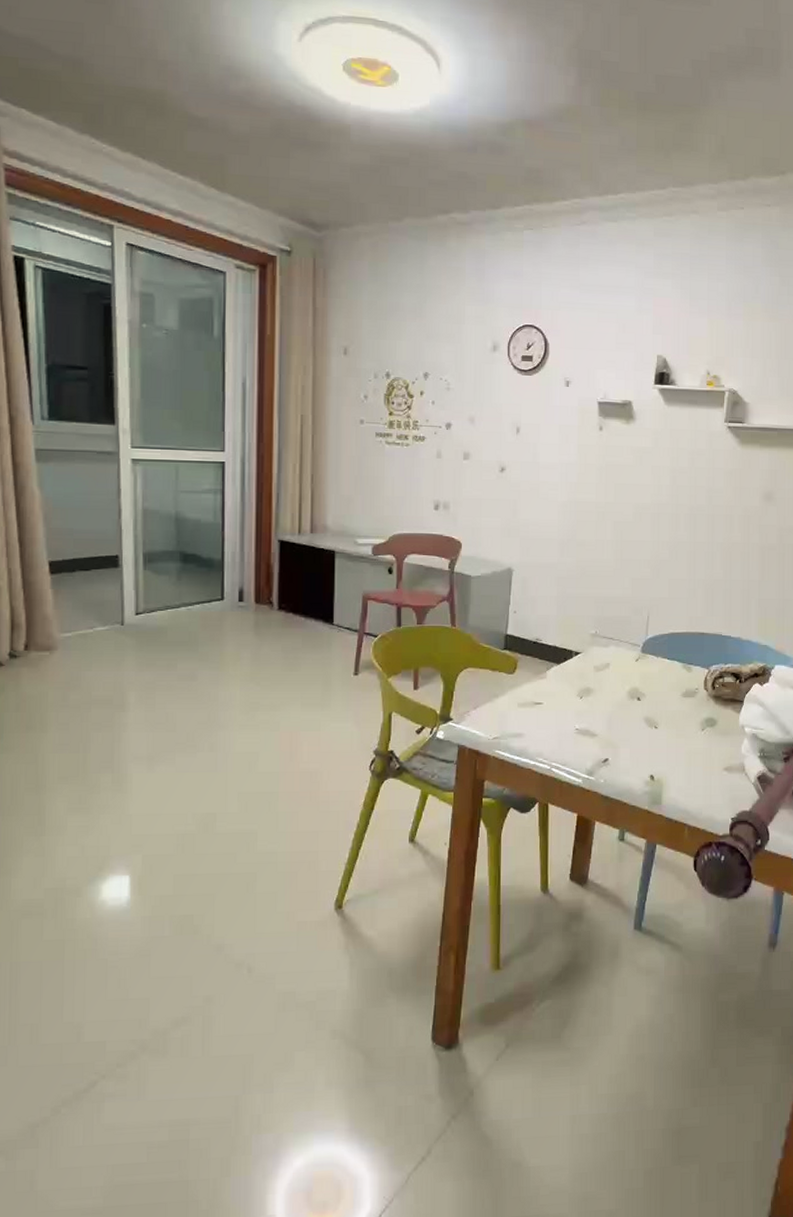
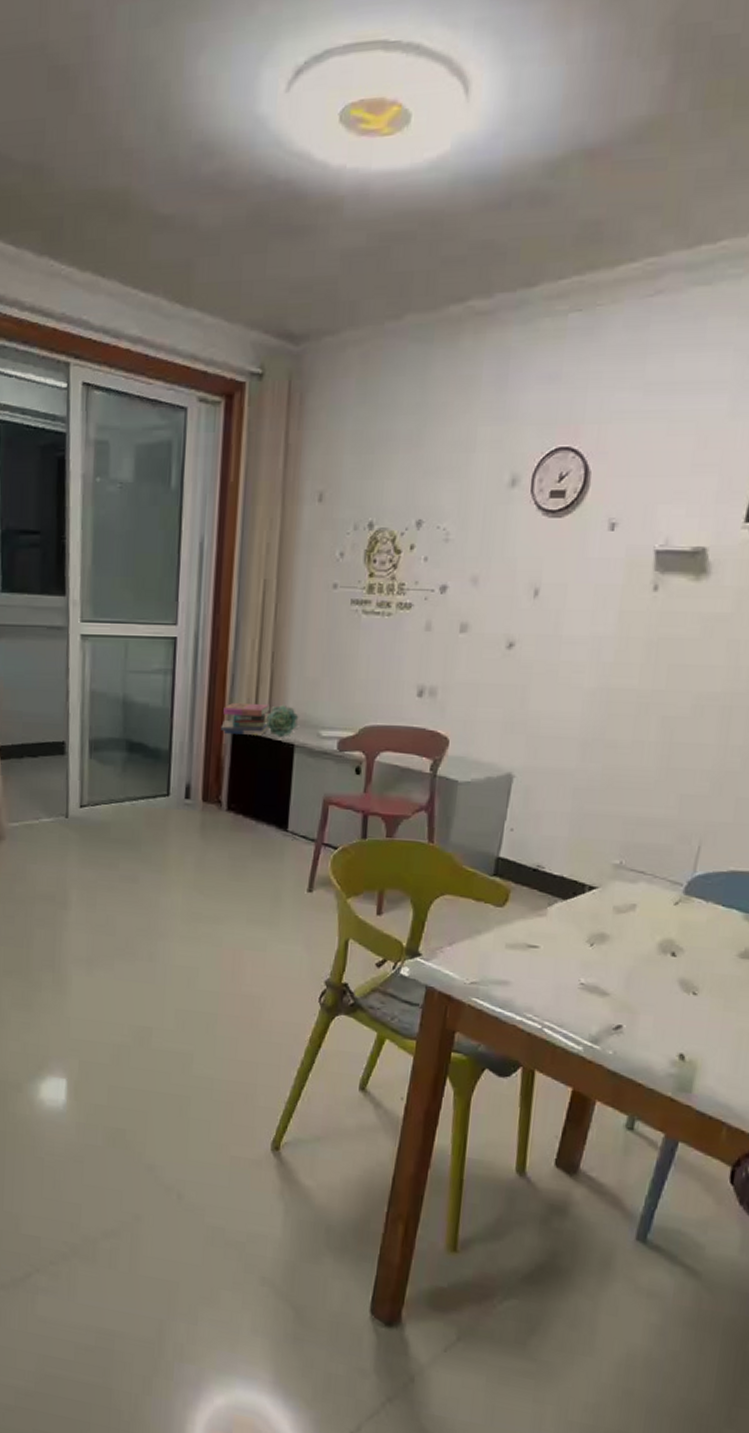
books: none [269,516,313,544] -> present [221,702,271,735]
succulent plant: none [309,517,338,545] -> present [265,704,299,737]

